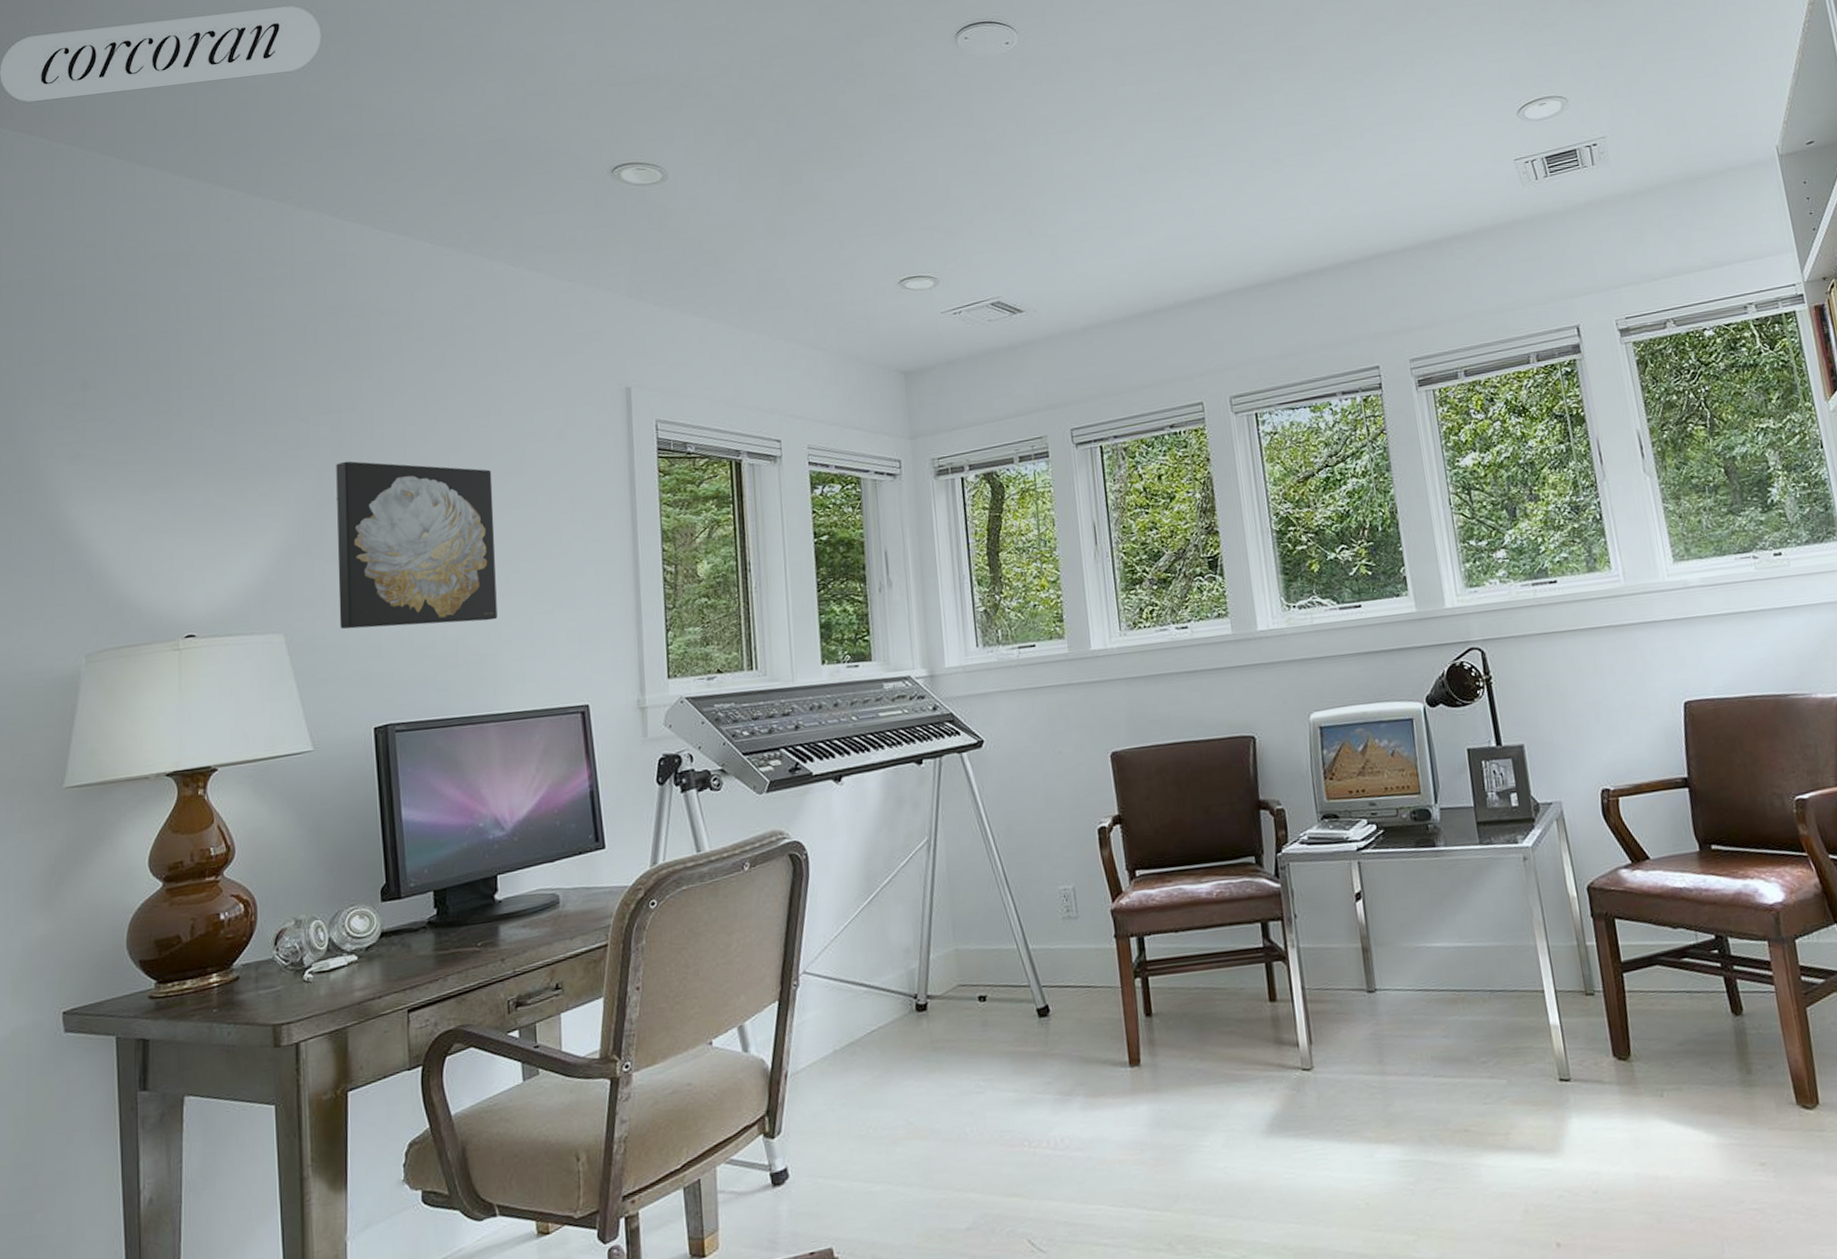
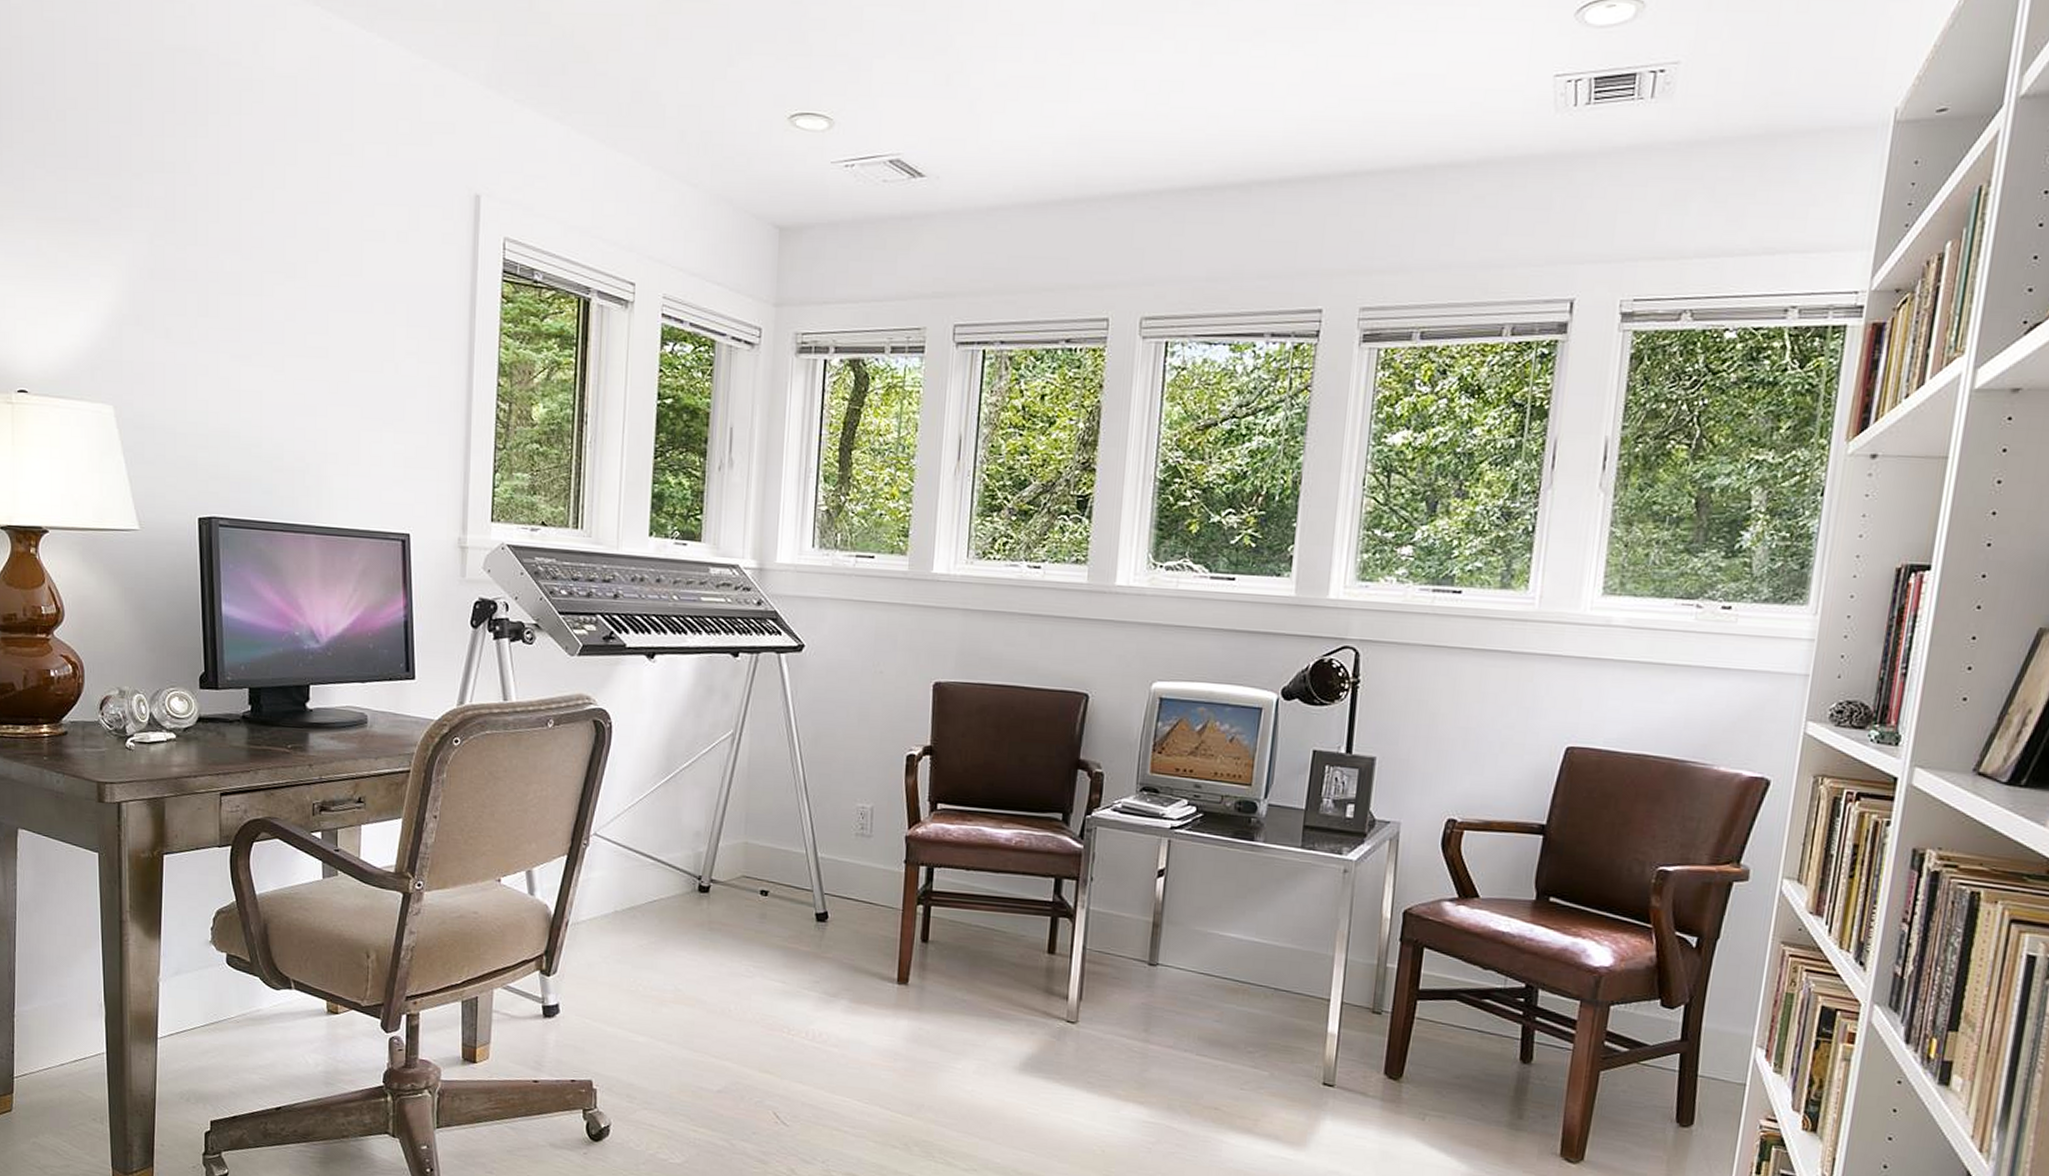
wall art: present [336,461,498,629] -> none [168,229,328,429]

